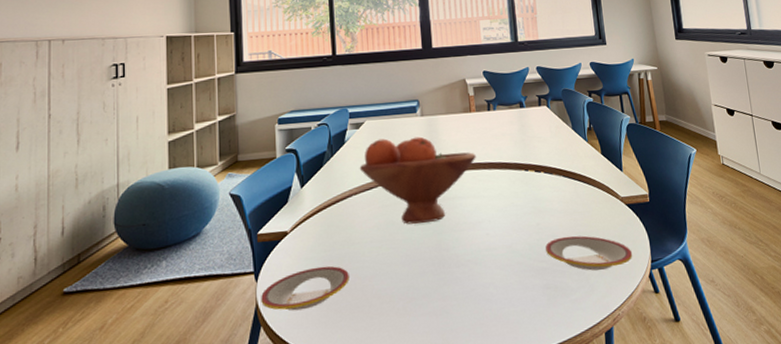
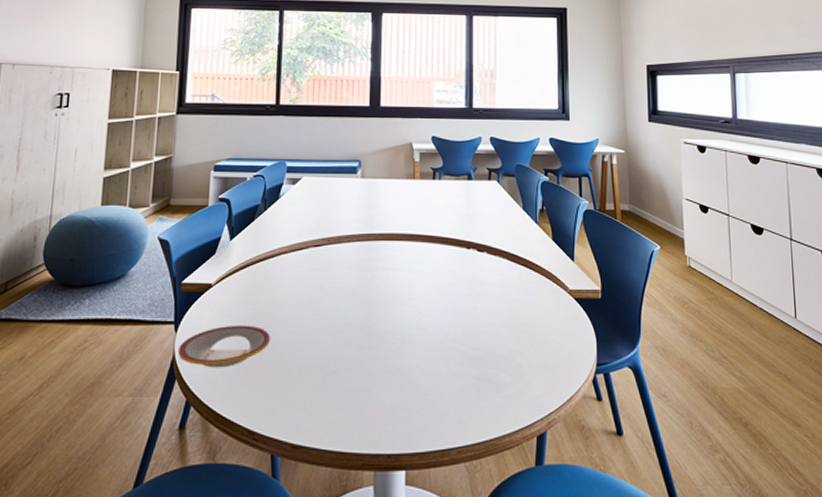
fruit bowl: present [359,136,476,224] -> none [291,197,415,292]
plate: present [546,235,633,271] -> none [481,325,577,368]

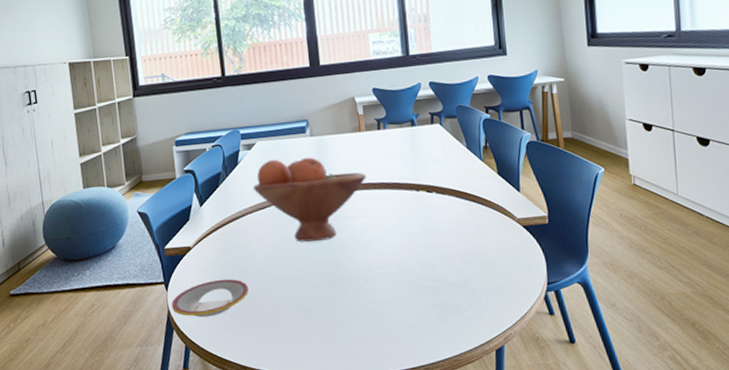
fruit bowl: none [291,197,415,292] -> present [253,157,366,242]

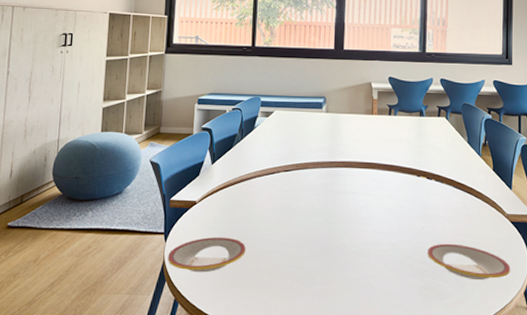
fruit bowl: present [253,157,366,242] -> none [265,129,373,211]
plate: none [437,256,528,291] -> present [428,243,511,281]

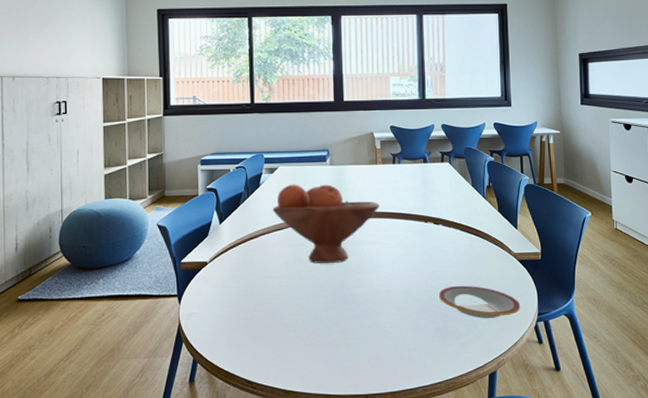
plate: present [168,236,246,273] -> none [183,295,260,332]
fruit bowl: none [265,129,373,211] -> present [272,184,379,264]

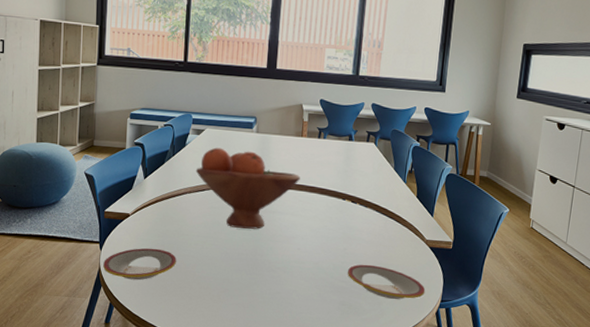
plate: none [183,295,260,332] -> present [103,248,176,281]

